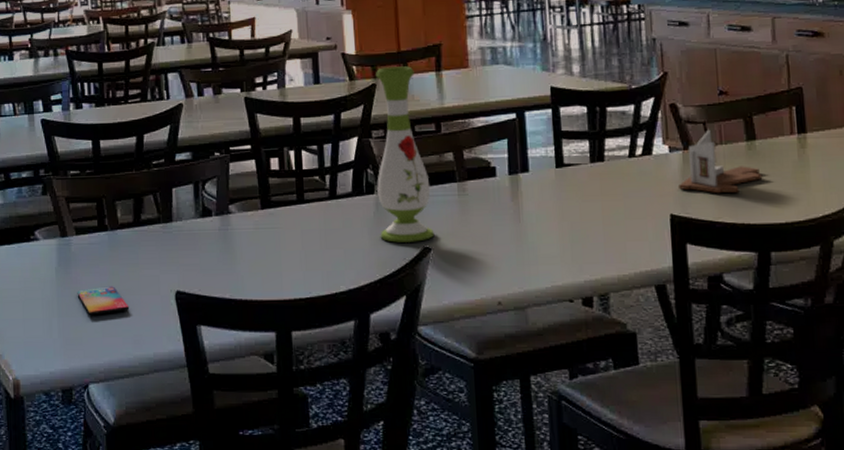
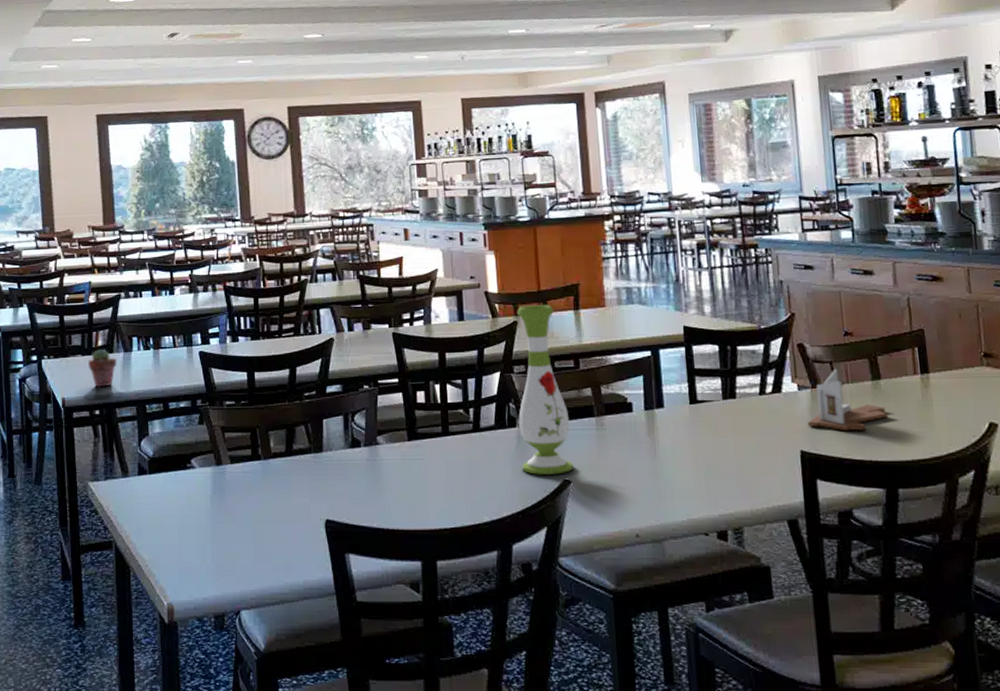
smartphone: present [77,286,130,316] -> none [230,514,281,543]

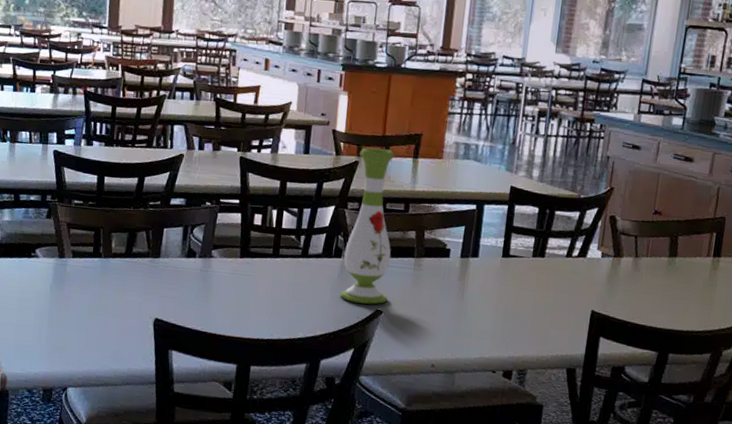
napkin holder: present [808,368,889,431] -> none [603,242,676,301]

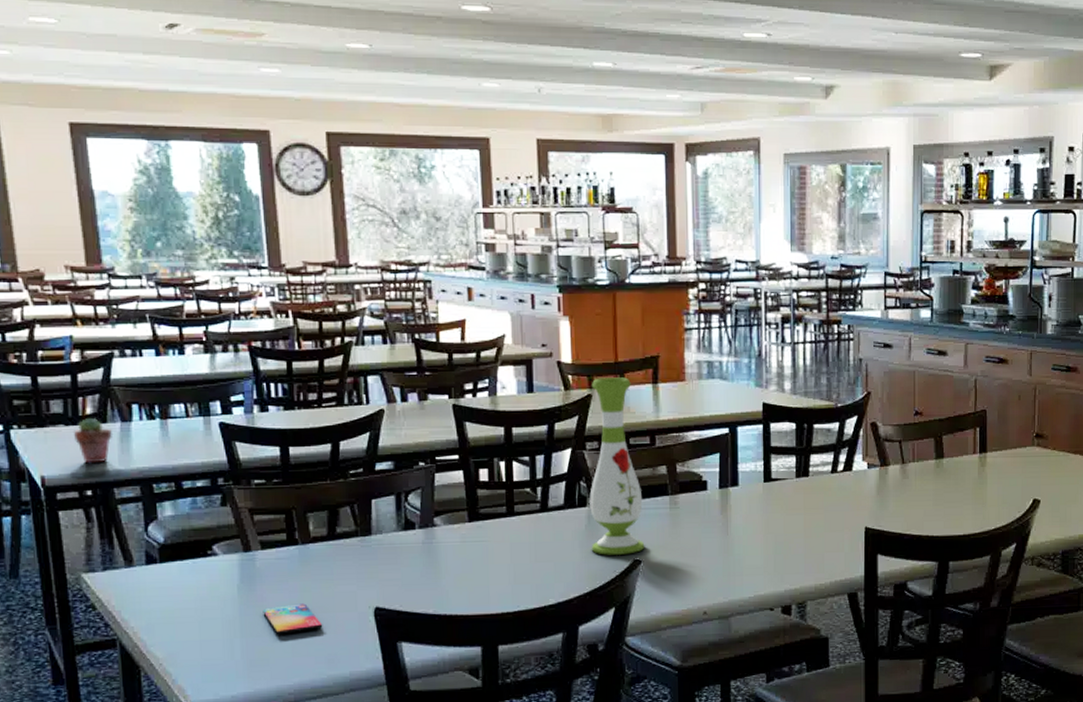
smartphone: none [67,305,112,330] -> present [263,603,323,635]

